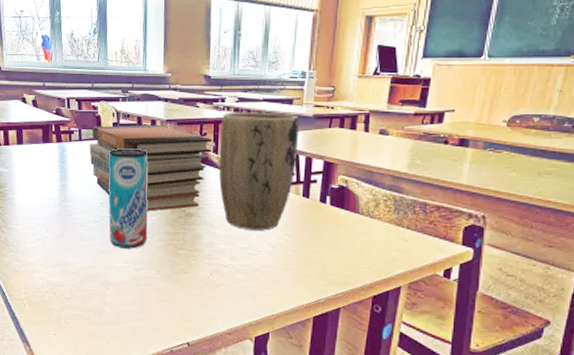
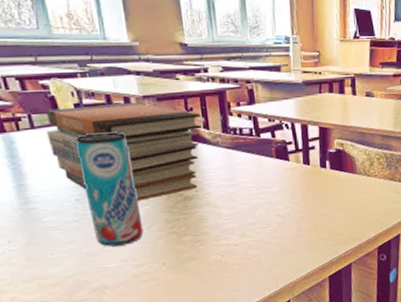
plant pot: present [218,111,300,231] -> none [207,81,293,205]

